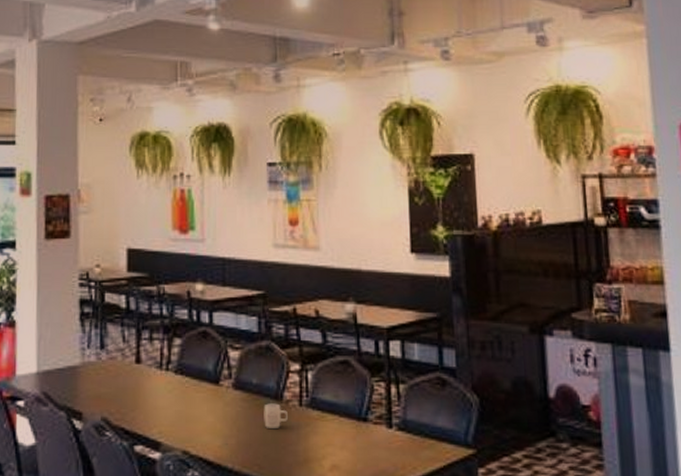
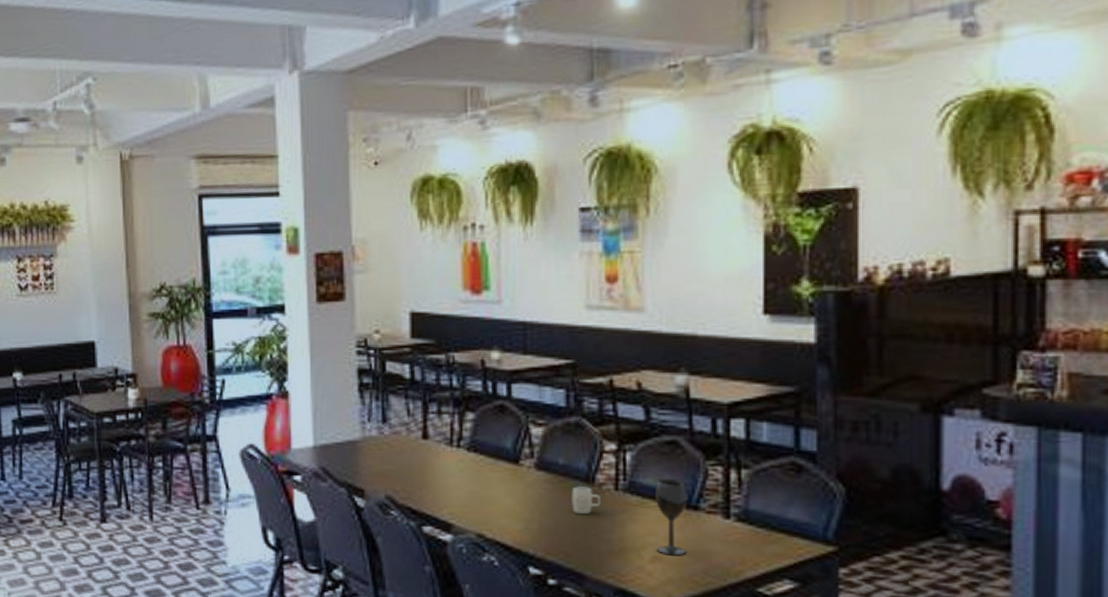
wine glass: none [332,394,358,464] -> present [656,478,687,556]

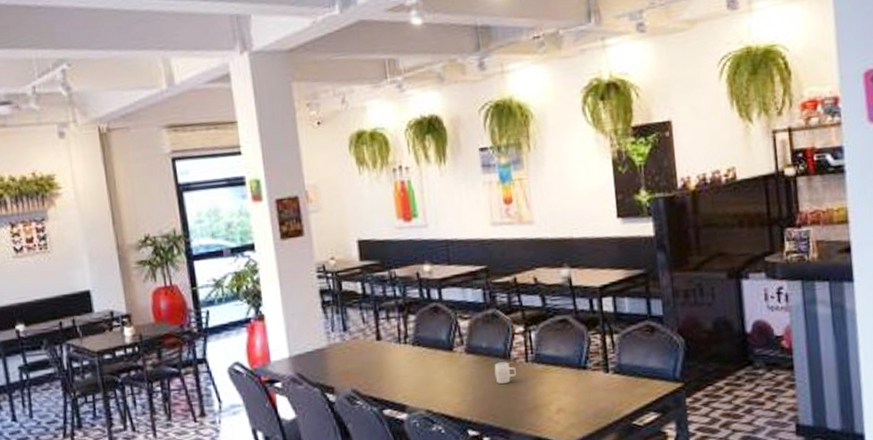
wine glass: present [656,478,687,556] -> none [555,347,581,407]

